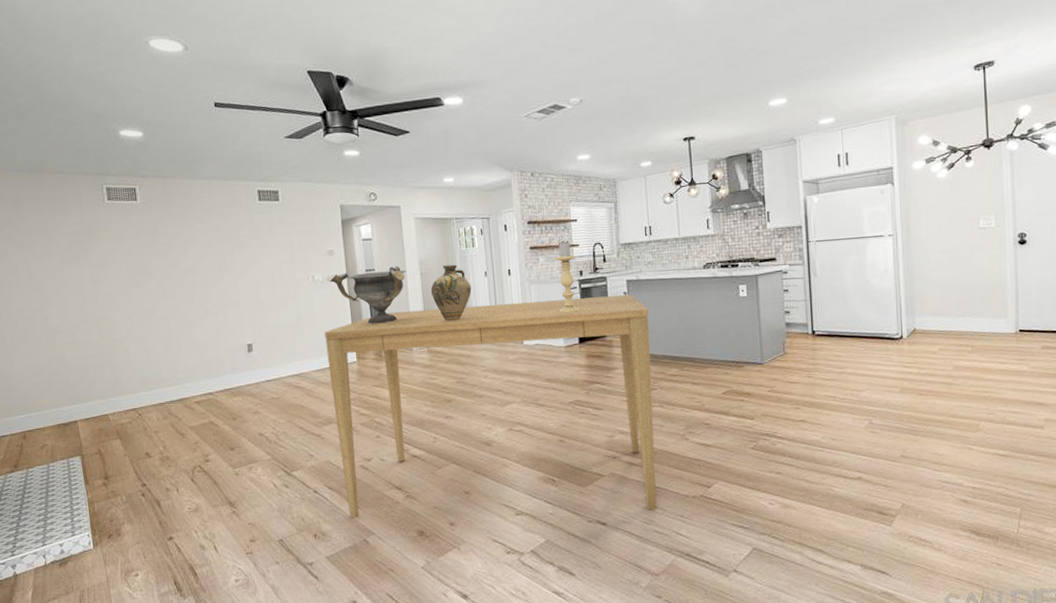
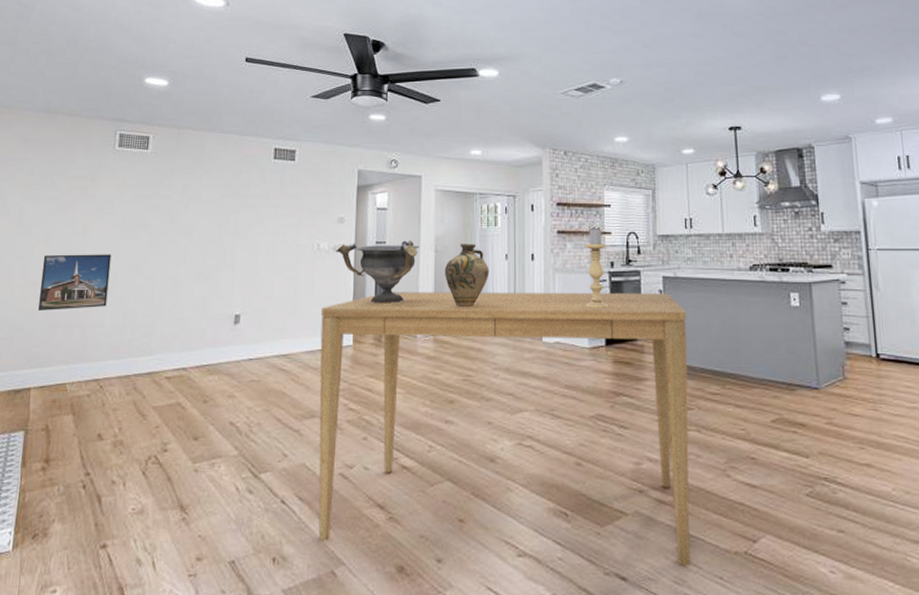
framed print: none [60,300,129,355] -> present [38,254,112,311]

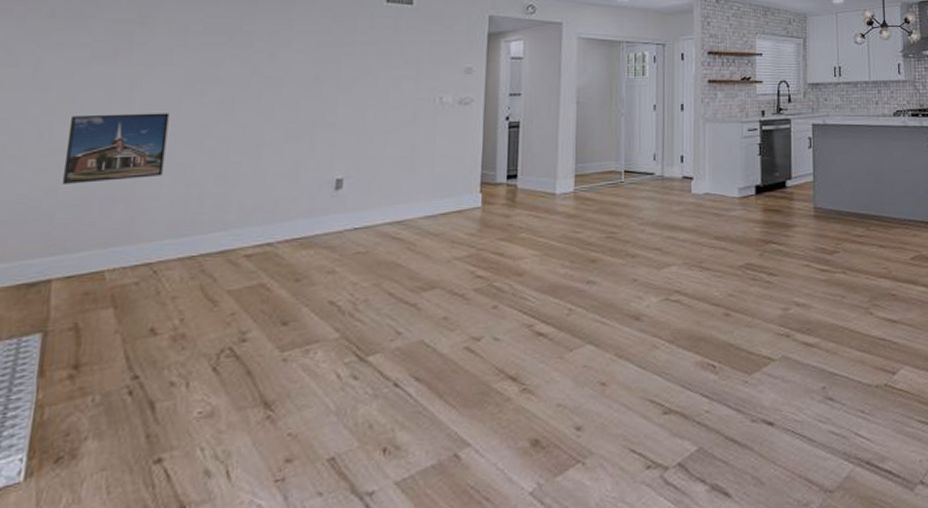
dining table: present [318,292,691,567] -> none [439,140,835,423]
decorative bowl: present [336,240,420,304] -> none [462,91,560,161]
jug: present [444,244,489,307] -> none [586,94,636,161]
candle holder: present [585,227,608,310] -> none [736,76,758,159]

